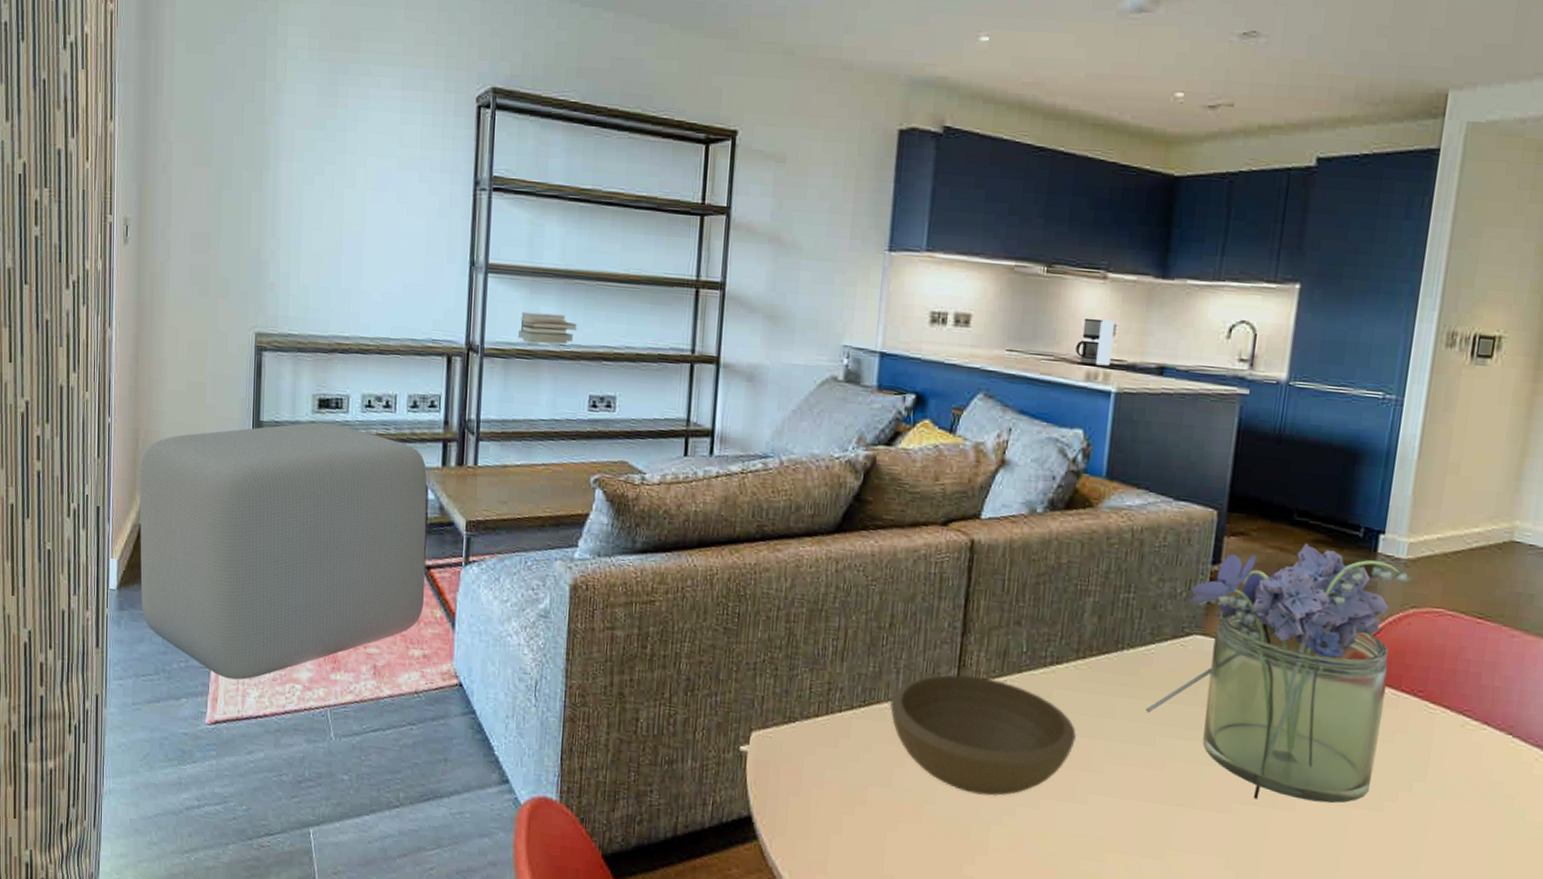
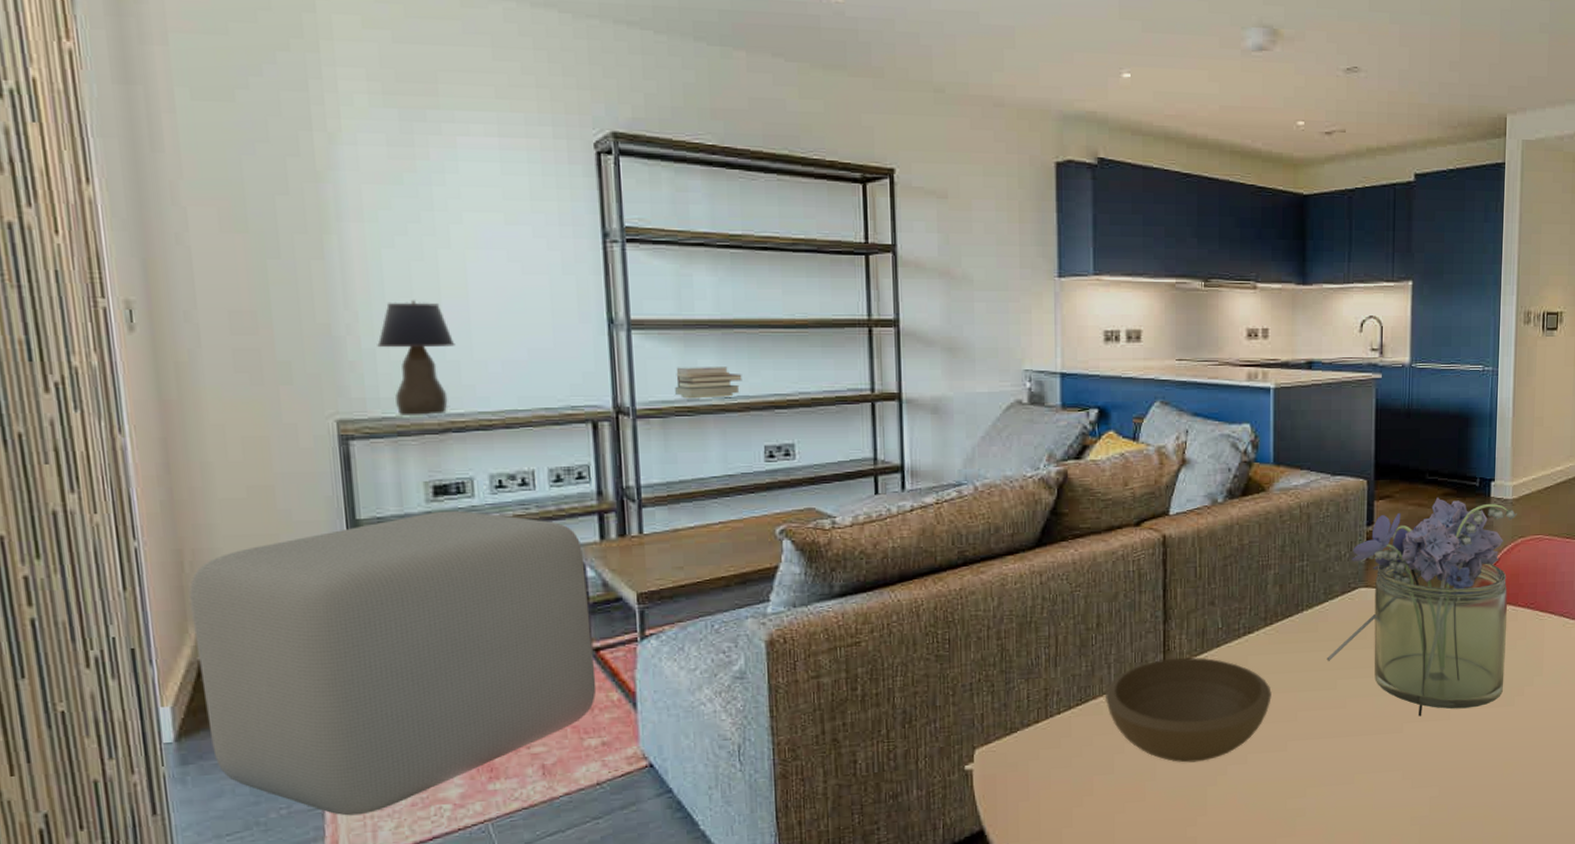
table lamp: none [291,232,349,336] -> present [377,300,456,415]
coffee maker: present [1076,318,1115,366] -> none [1237,324,1267,366]

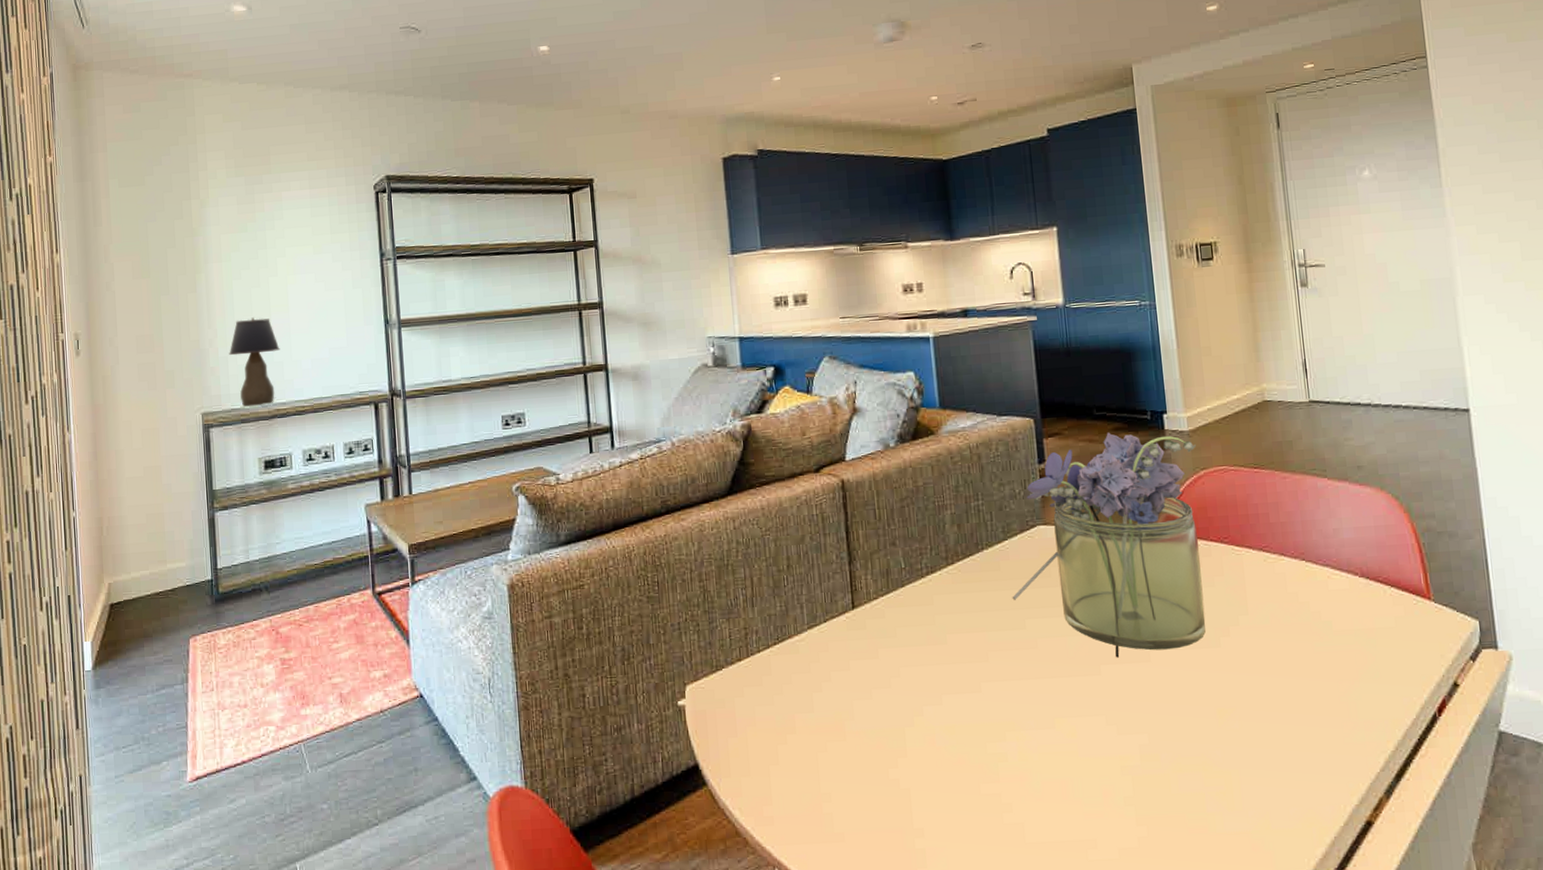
pouf: present [189,510,597,816] -> none [106,480,380,734]
books: present [675,365,743,399] -> none [434,351,483,381]
bowl: present [1104,657,1272,763] -> none [799,597,961,703]

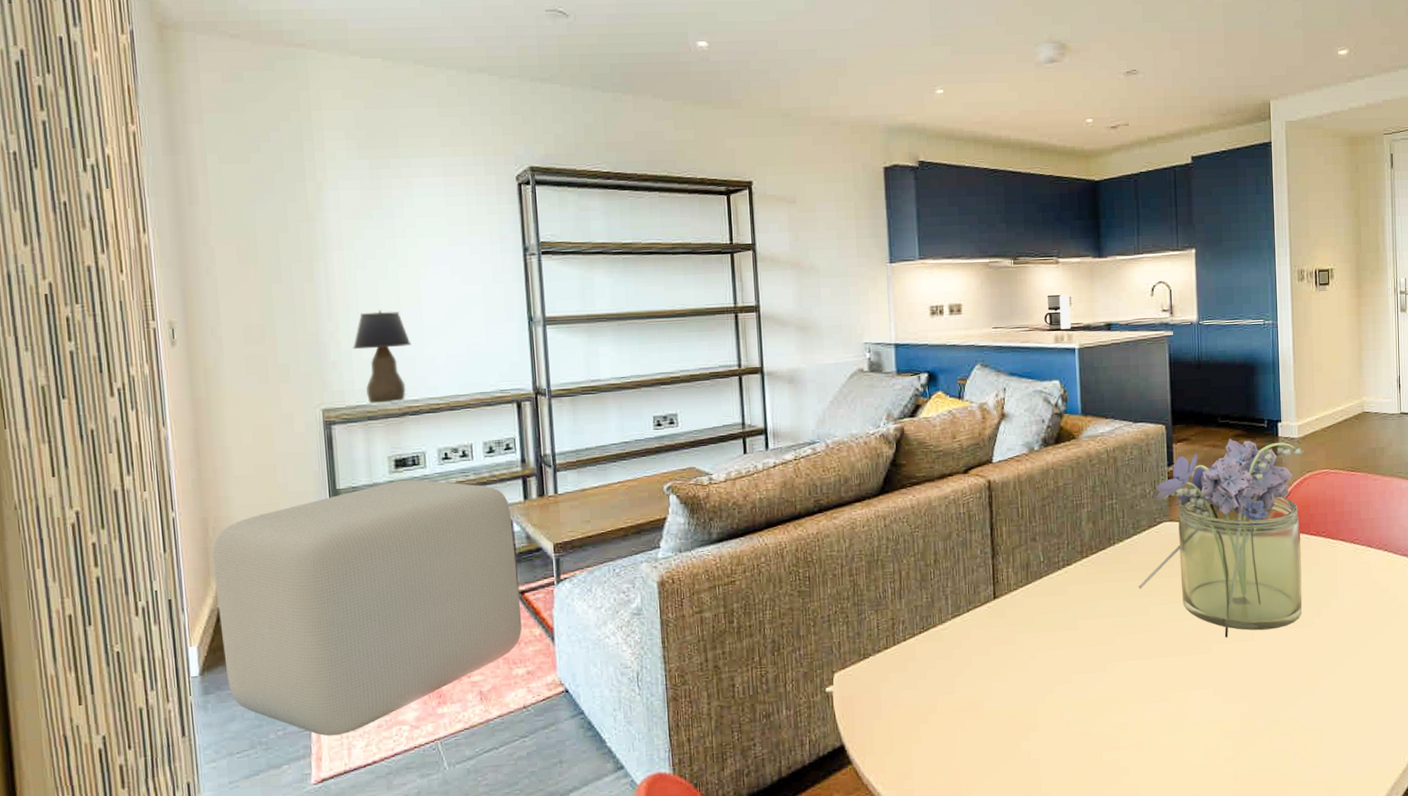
pouf: none [106,480,380,734] -> present [212,479,522,736]
coffee maker: none [894,280,924,319] -> present [1044,294,1071,330]

